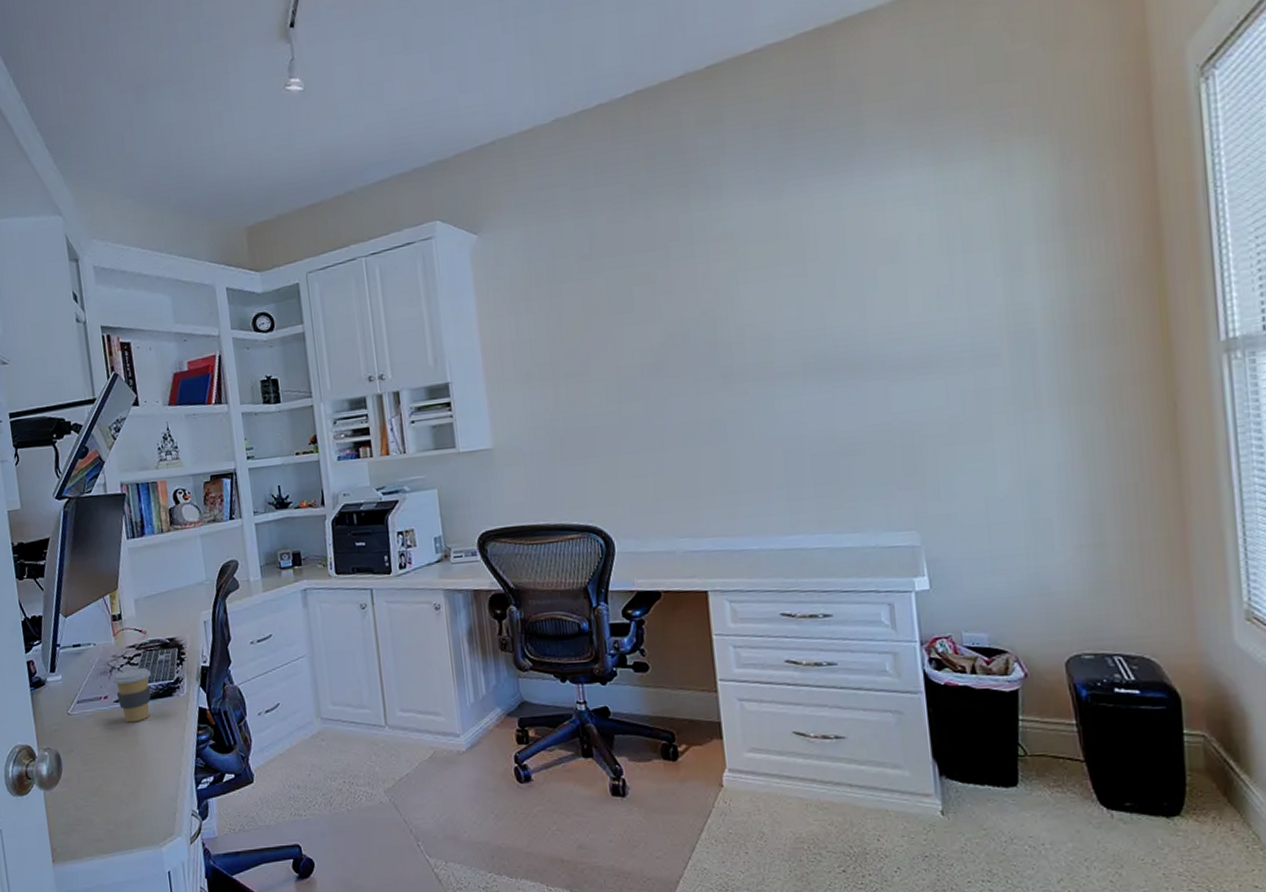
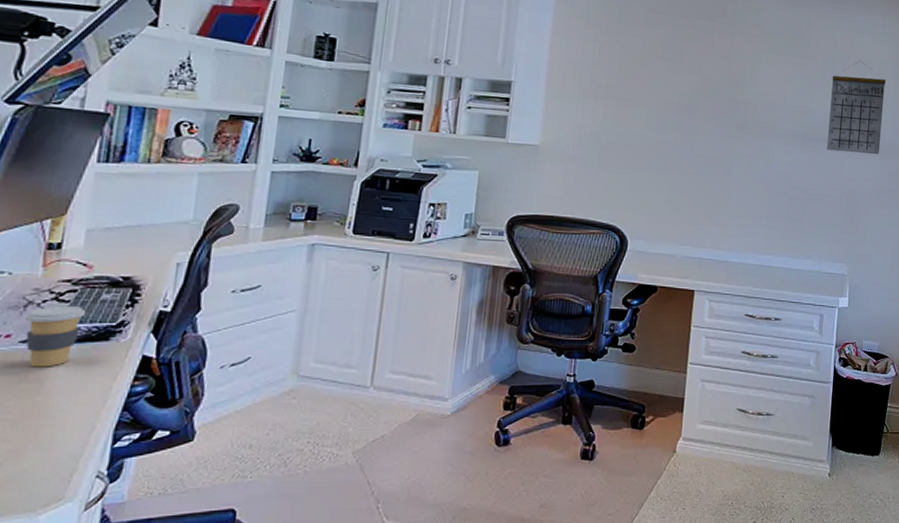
calendar: none [846,244,942,381] -> present [826,61,886,155]

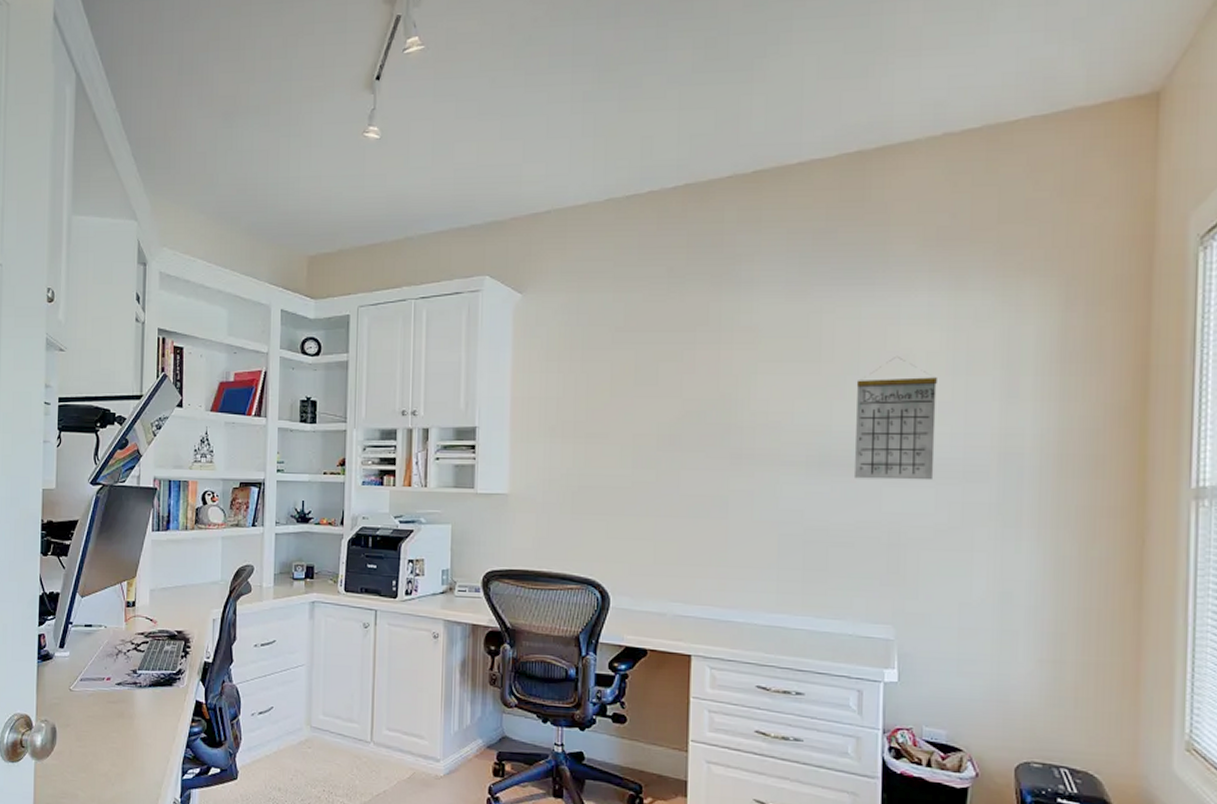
coffee cup: present [24,305,87,367] -> none [117,654,156,707]

